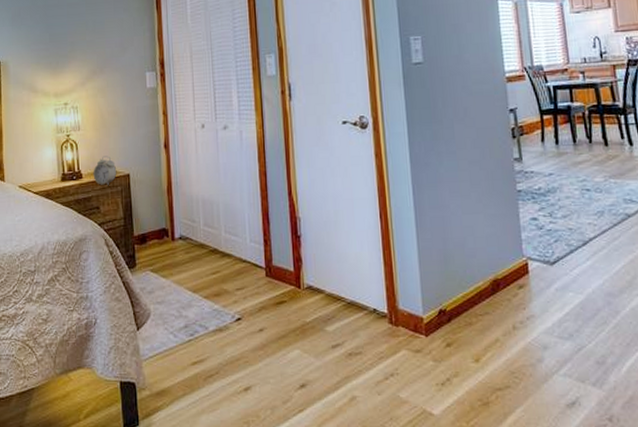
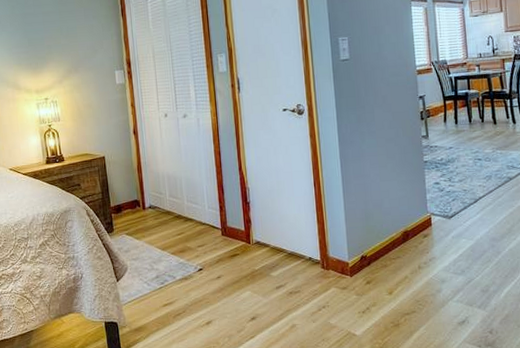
alarm clock: present [93,156,117,185] -> none [73,142,94,166]

